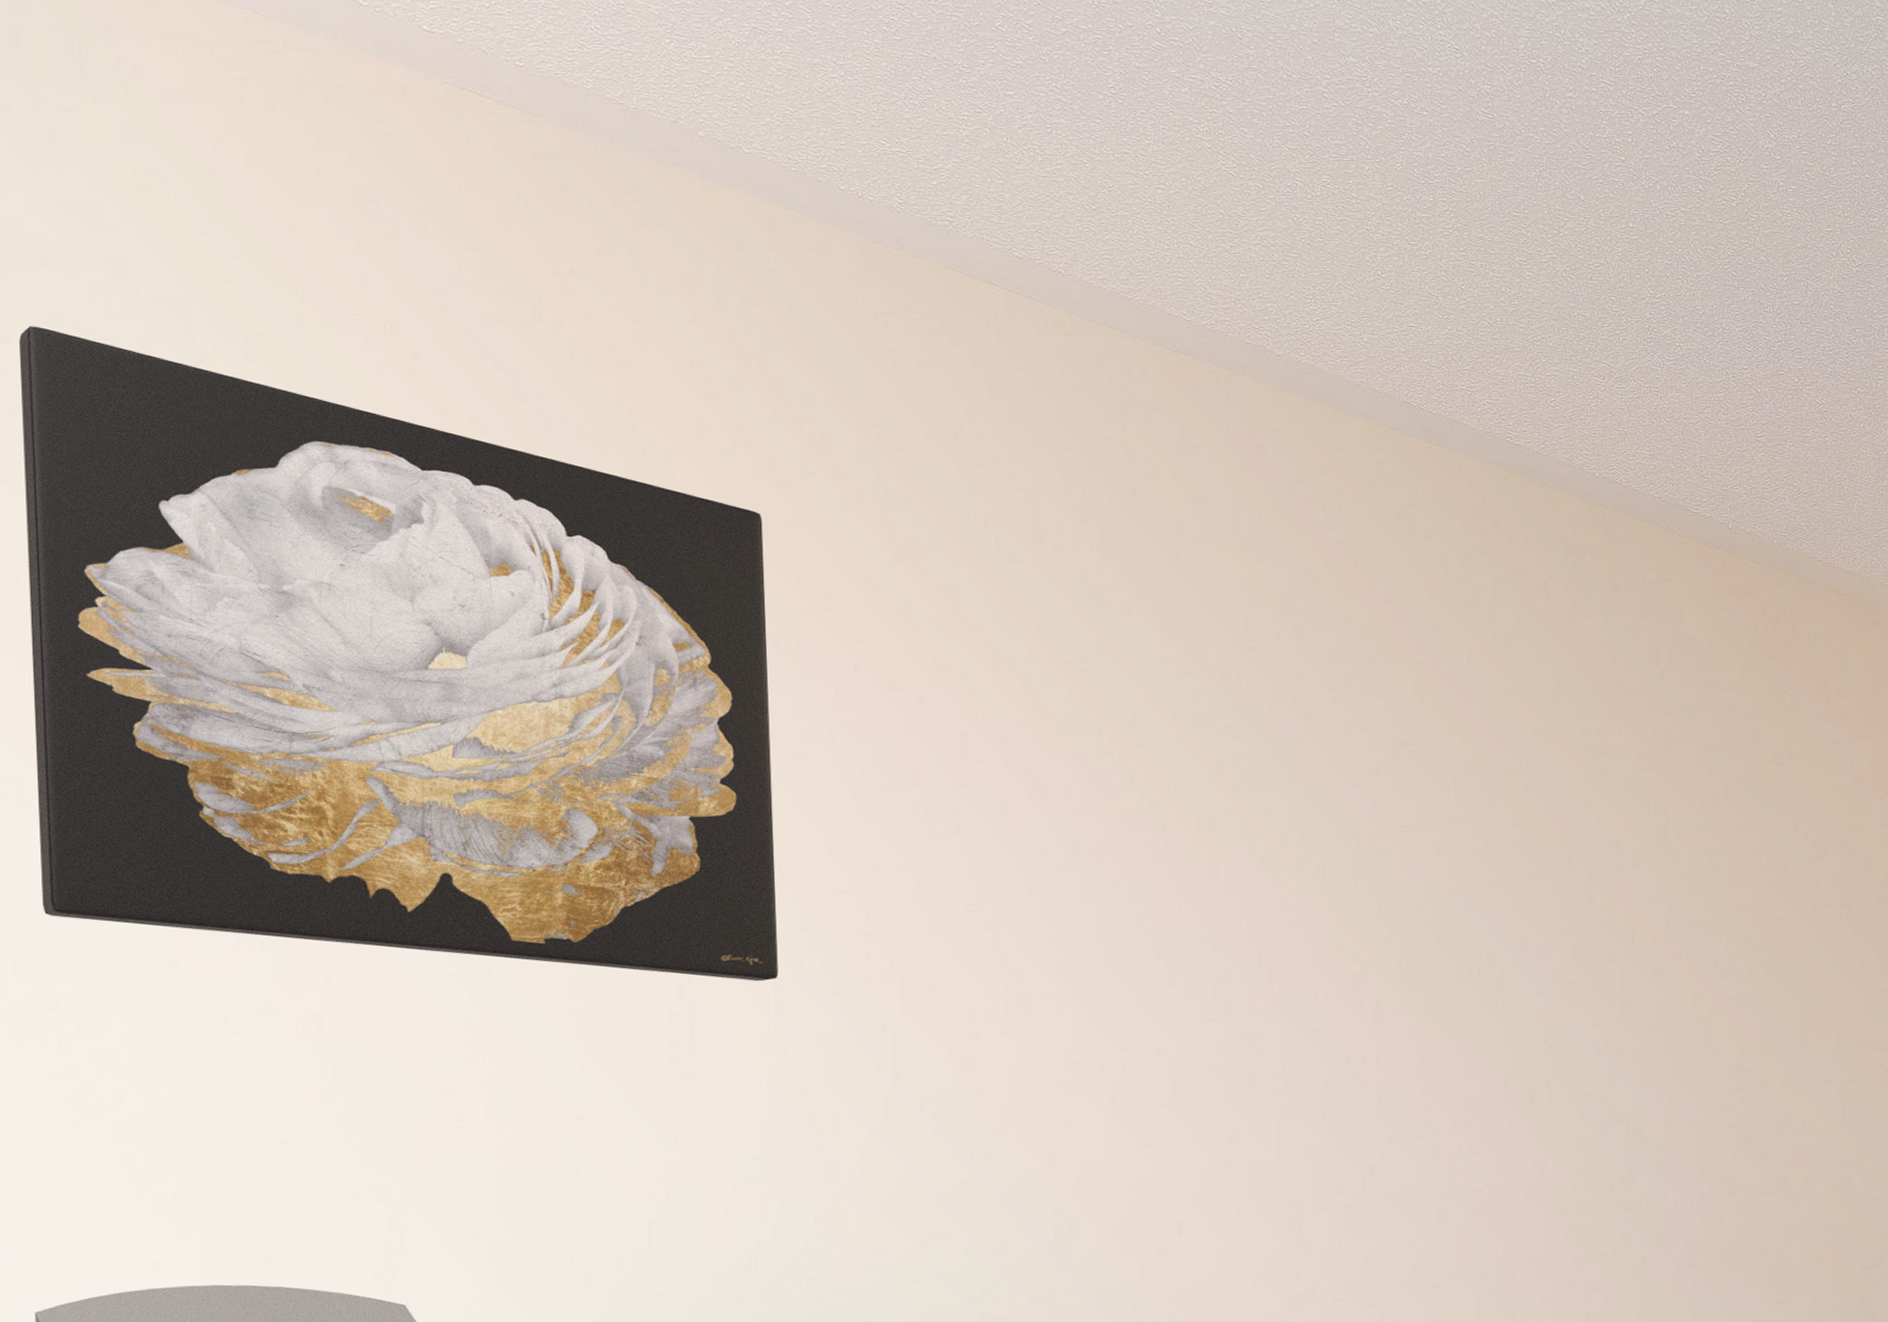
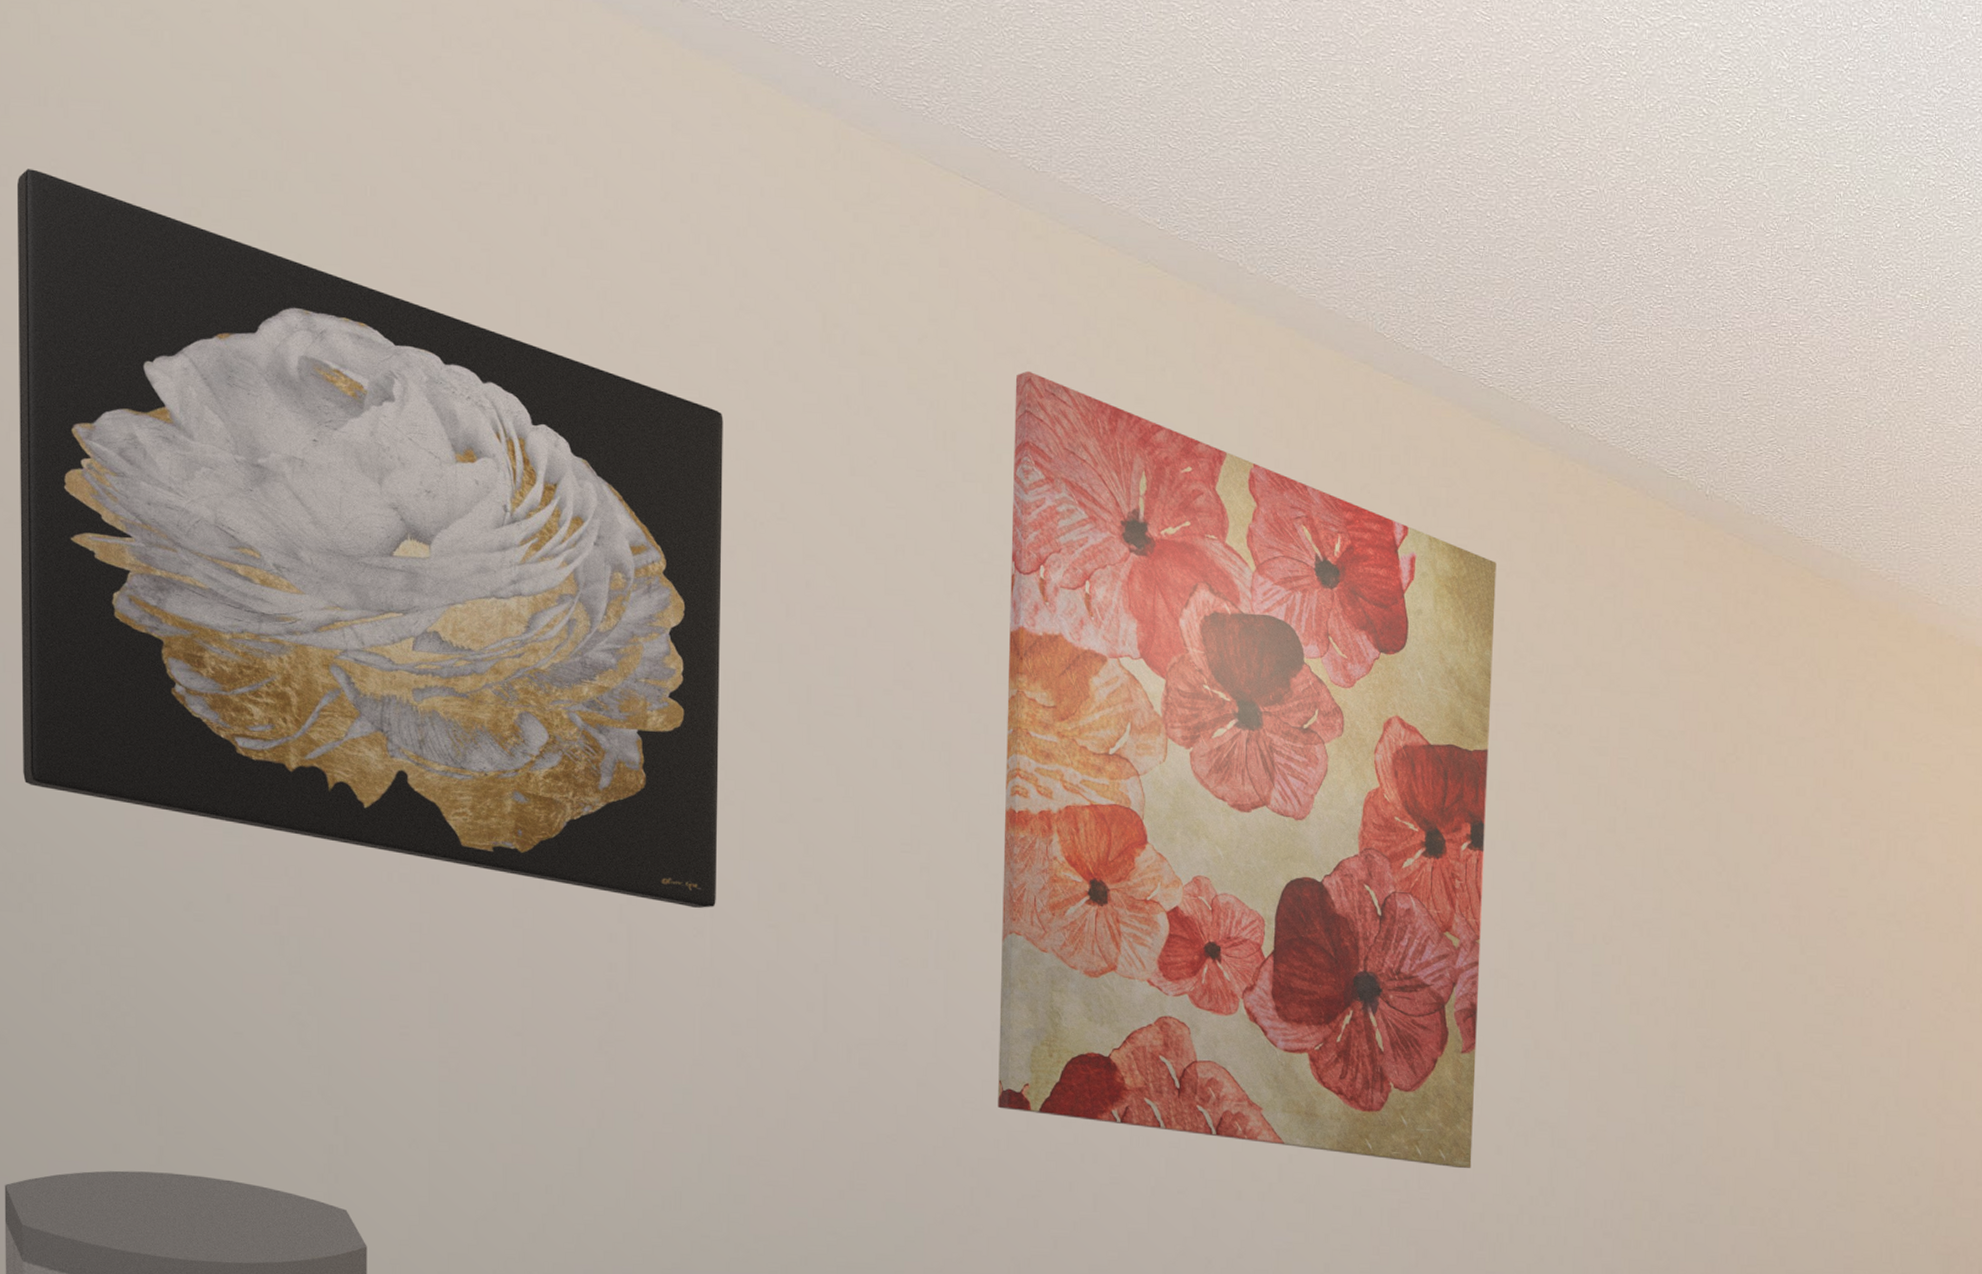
wall art: none [1053,456,1551,1165] -> present [998,370,1496,1169]

